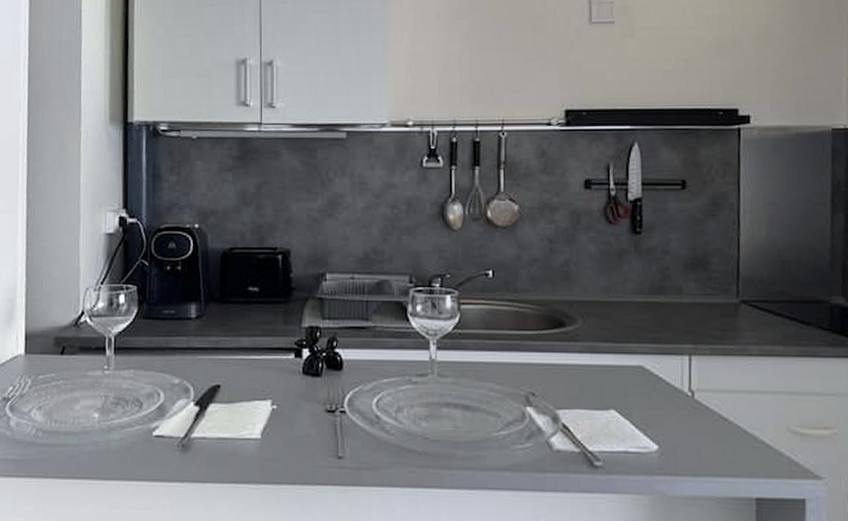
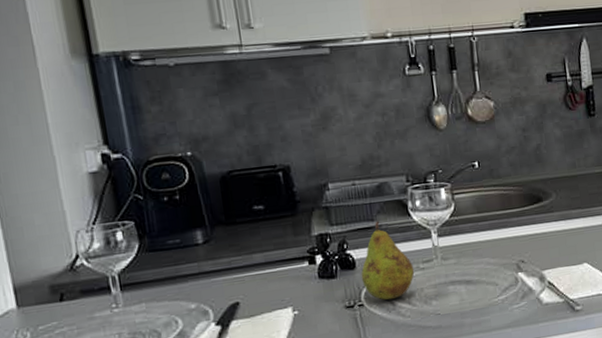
fruit: none [347,321,406,412] -> present [361,221,415,300]

